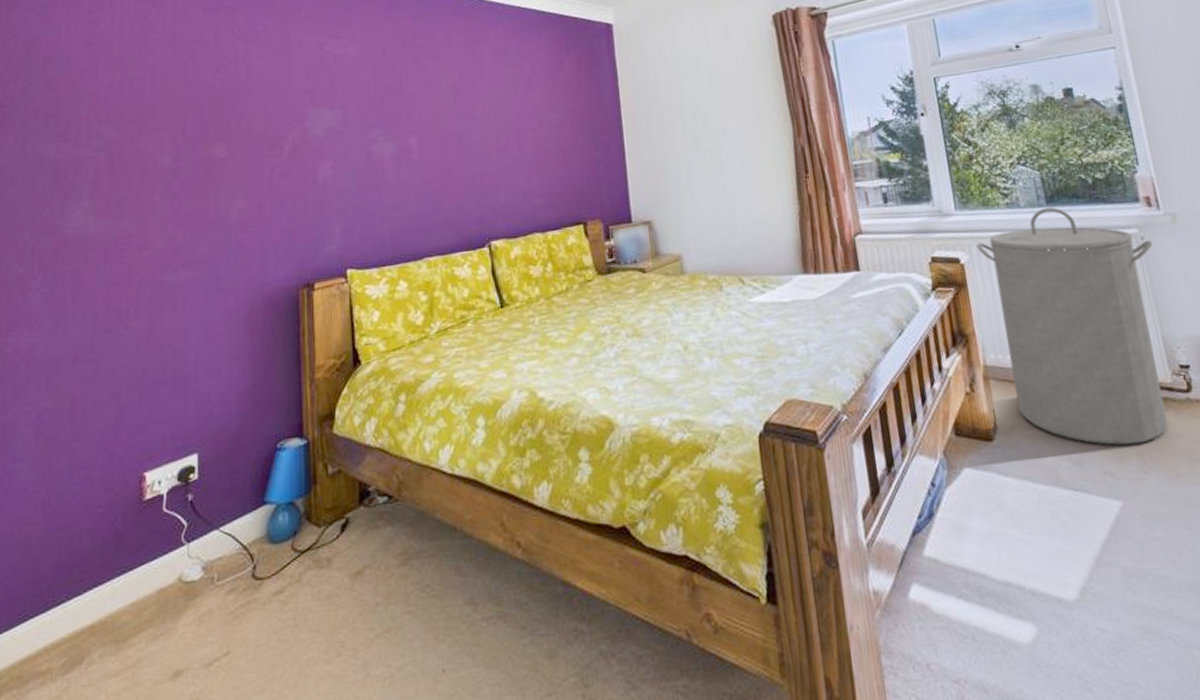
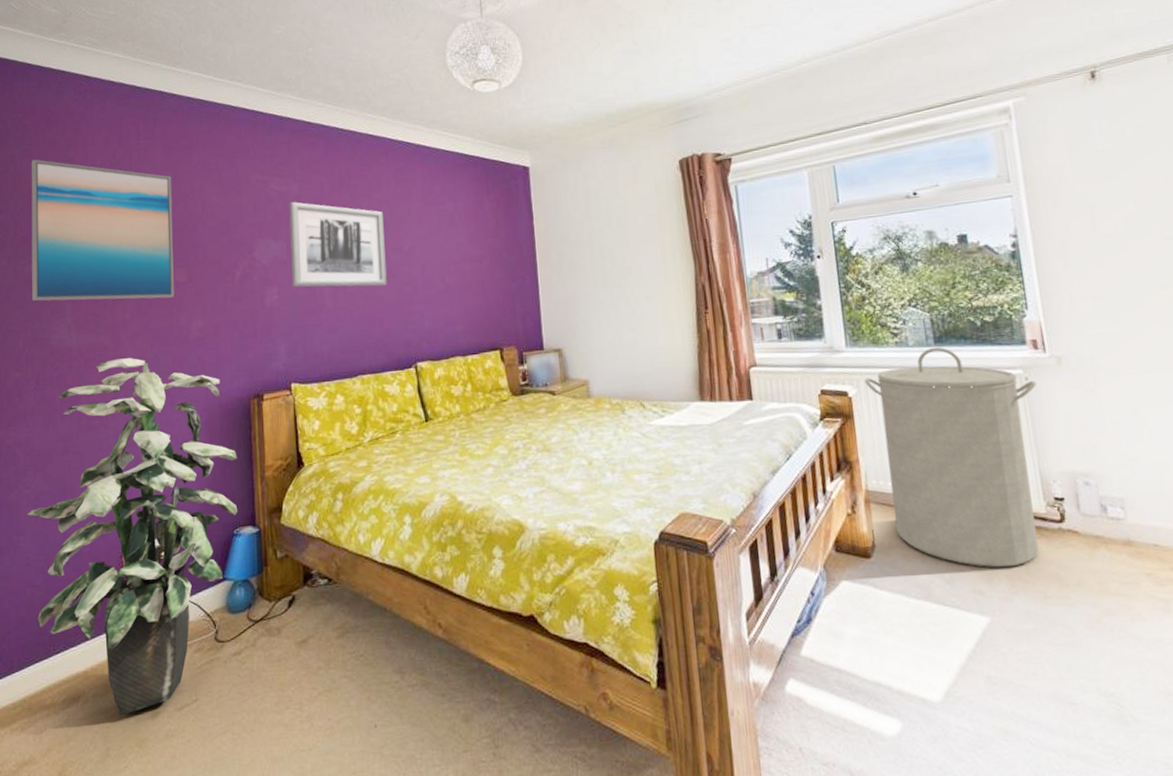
indoor plant: none [26,246,283,678] -> present [27,358,238,715]
wall art: none [43,22,213,184] -> present [31,159,174,301]
wall art: none [346,65,457,161] -> present [289,201,387,287]

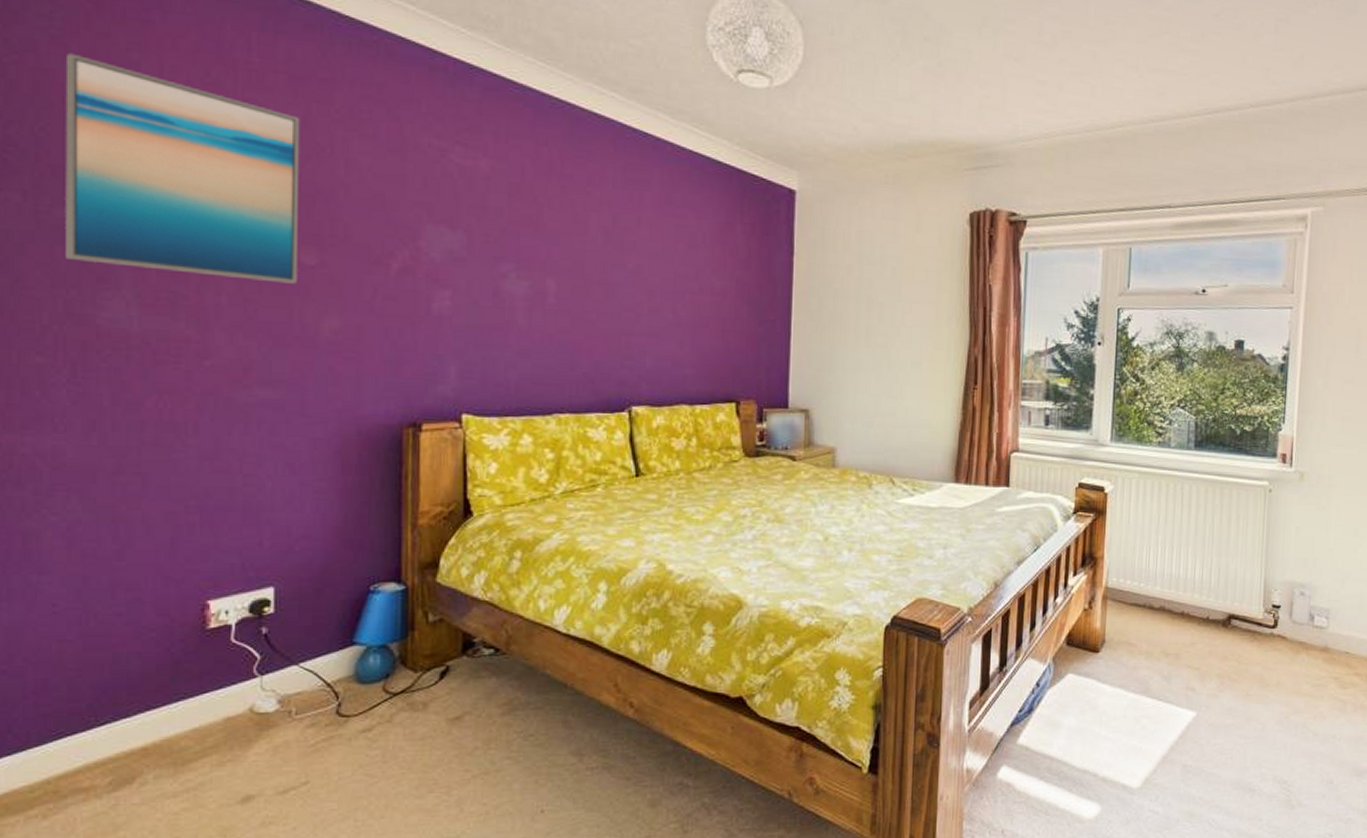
indoor plant: present [27,358,238,715] -> none [54,355,380,800]
wall art: present [289,201,387,287] -> none [473,181,604,308]
laundry hamper: present [864,347,1039,567] -> none [1122,451,1278,666]

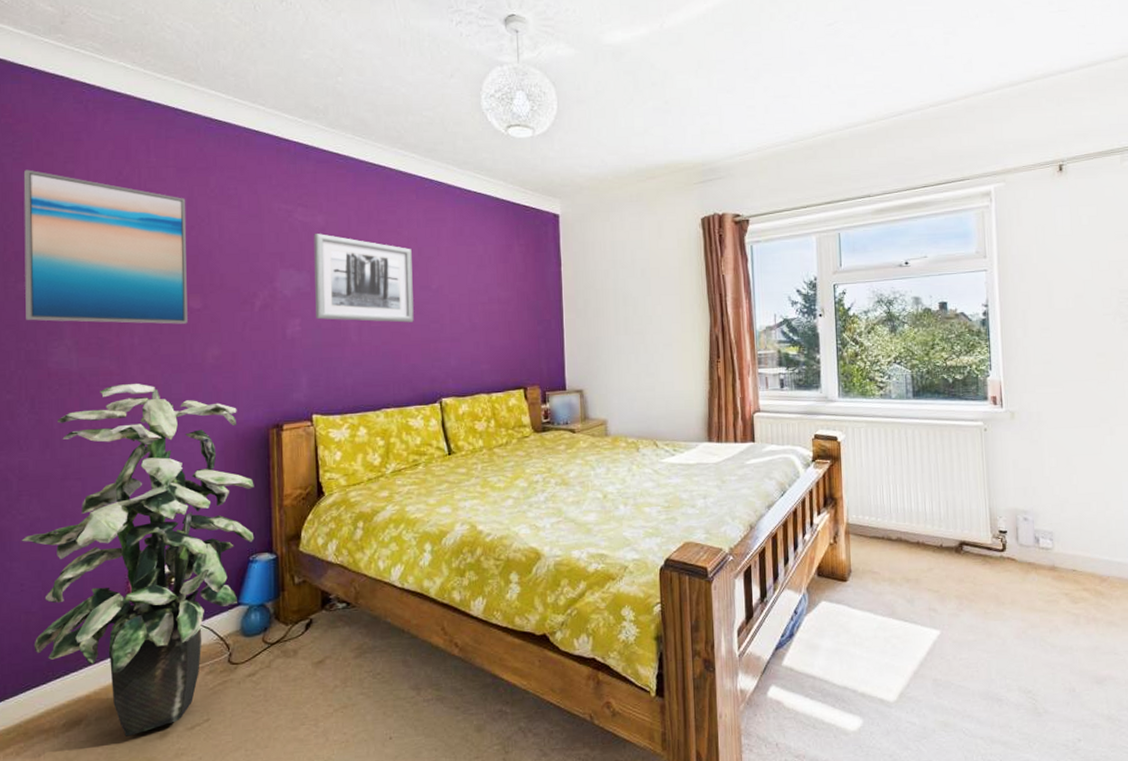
indoor plant: none [54,355,380,800] -> present [21,384,255,736]
wall art: none [473,181,604,308] -> present [313,233,414,323]

